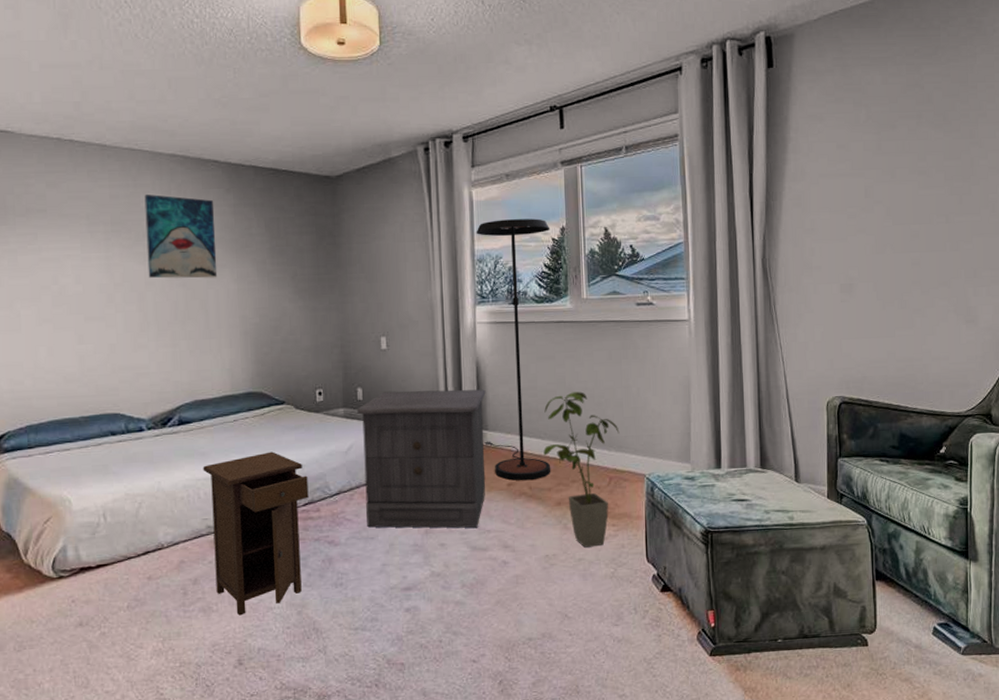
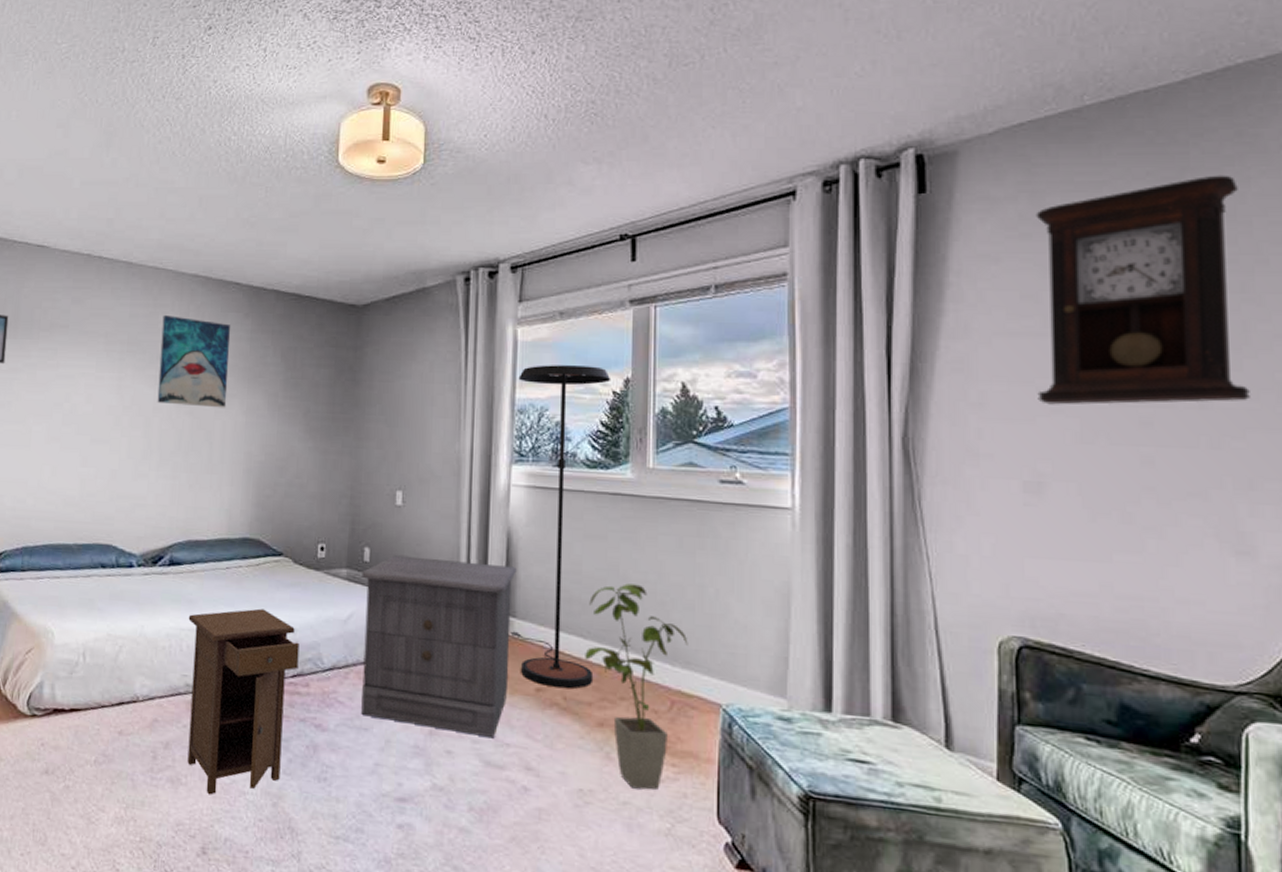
pendulum clock: none [846,52,975,227] -> present [1036,175,1250,405]

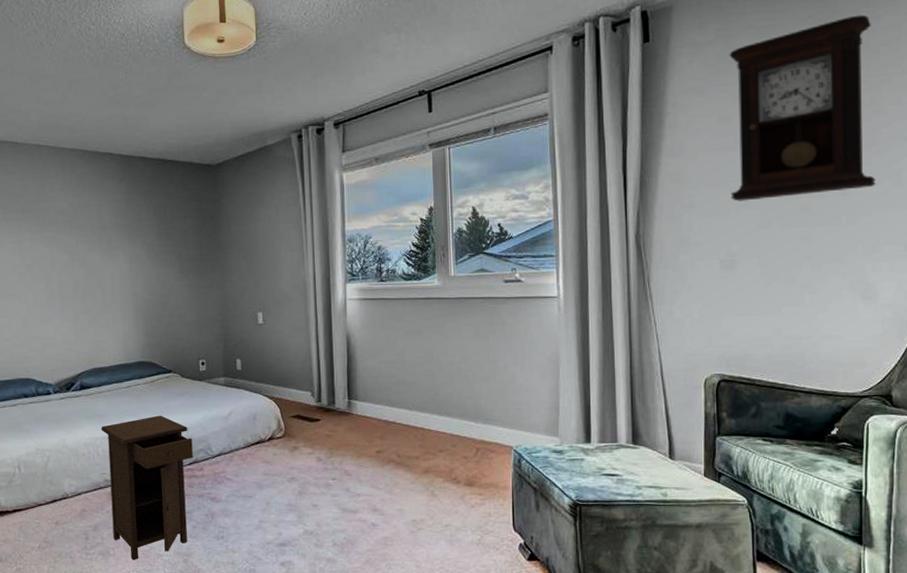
wall art: present [157,315,231,408] -> none [50,185,113,260]
nightstand: present [361,555,517,739] -> none [236,361,356,492]
floor lamp: present [510,365,611,689] -> none [346,200,419,449]
house plant: present [585,583,688,790] -> none [411,365,487,514]

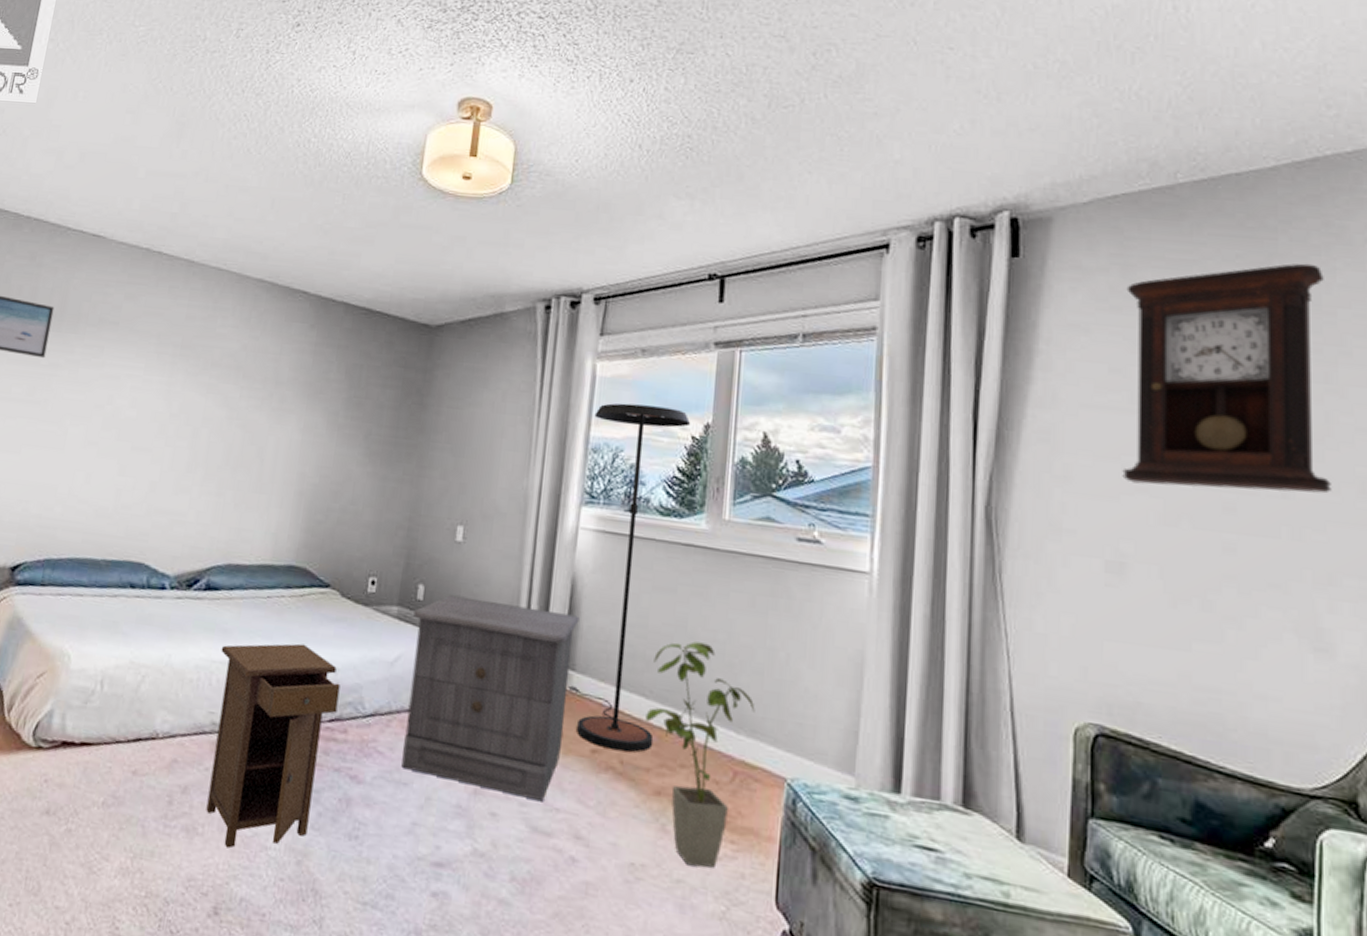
nightstand: none [236,361,356,492] -> present [401,595,580,802]
floor lamp: none [346,200,419,449] -> present [568,403,691,753]
house plant: none [411,365,487,514] -> present [645,641,755,868]

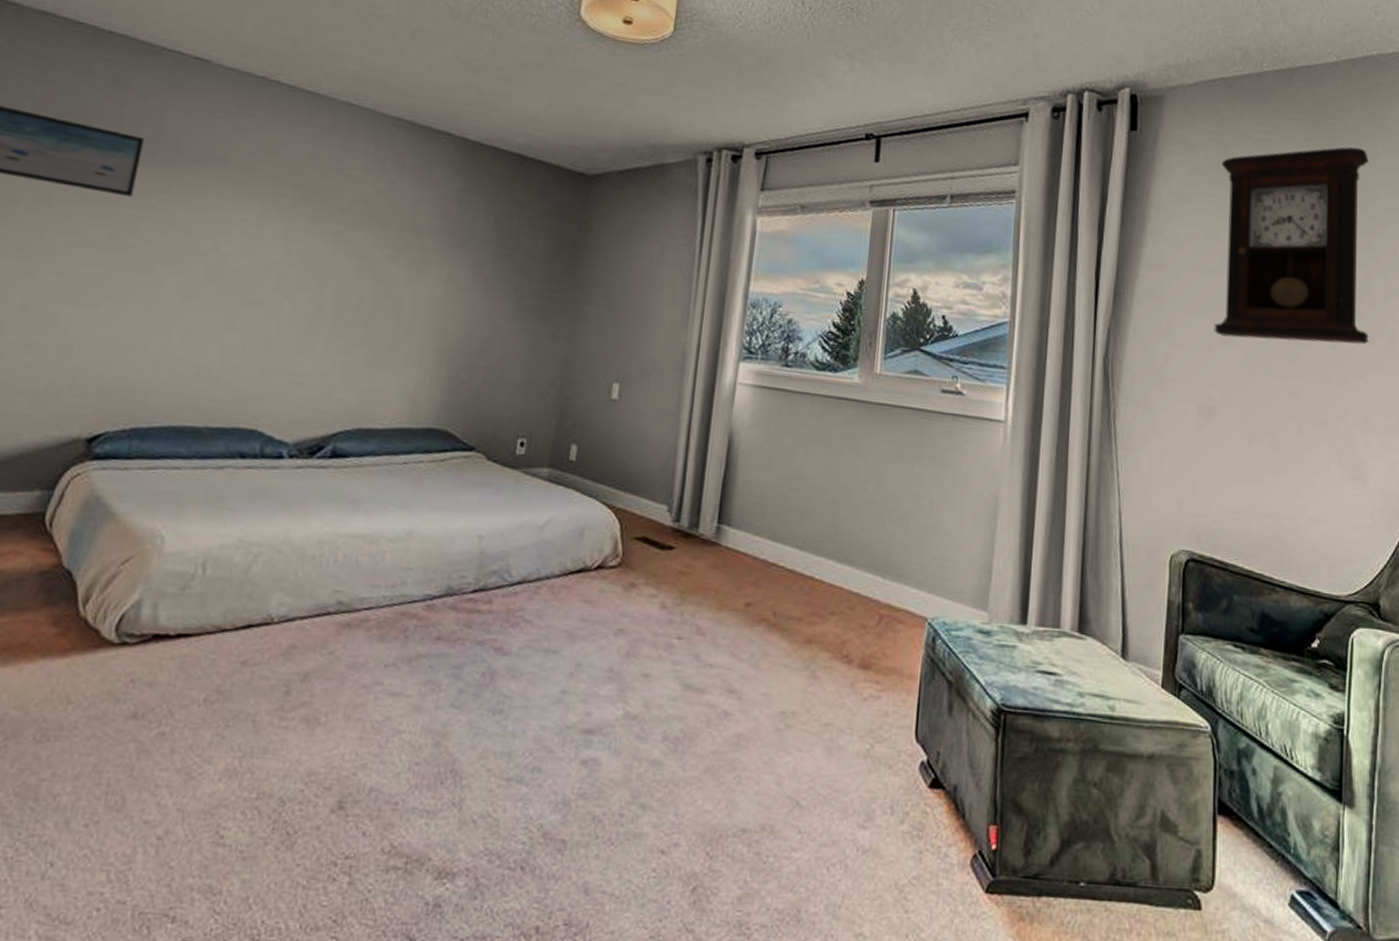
nightstand: present [206,643,340,849] -> none [330,511,485,736]
nightstand: present [401,595,580,802] -> none [550,454,736,659]
floor lamp: present [568,403,691,753] -> none [723,258,847,604]
house plant: present [645,641,755,868] -> none [798,492,901,710]

